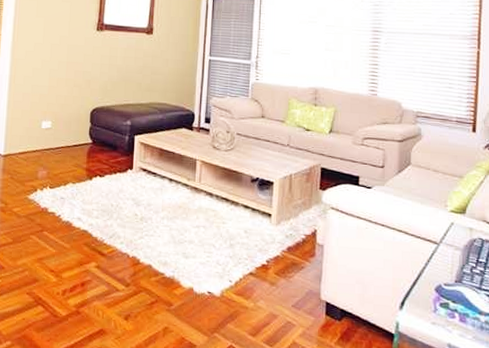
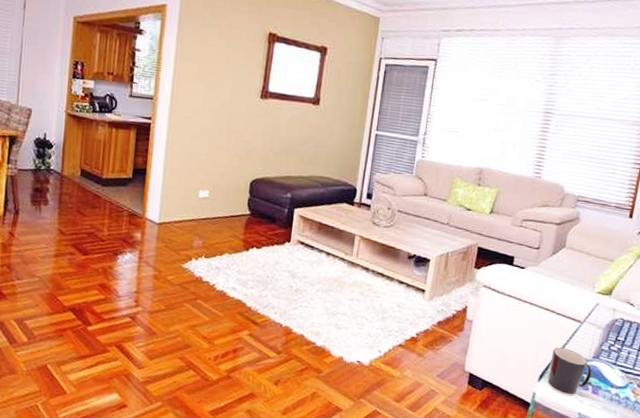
mug: none [410,271,457,326] -> present [547,347,592,396]

